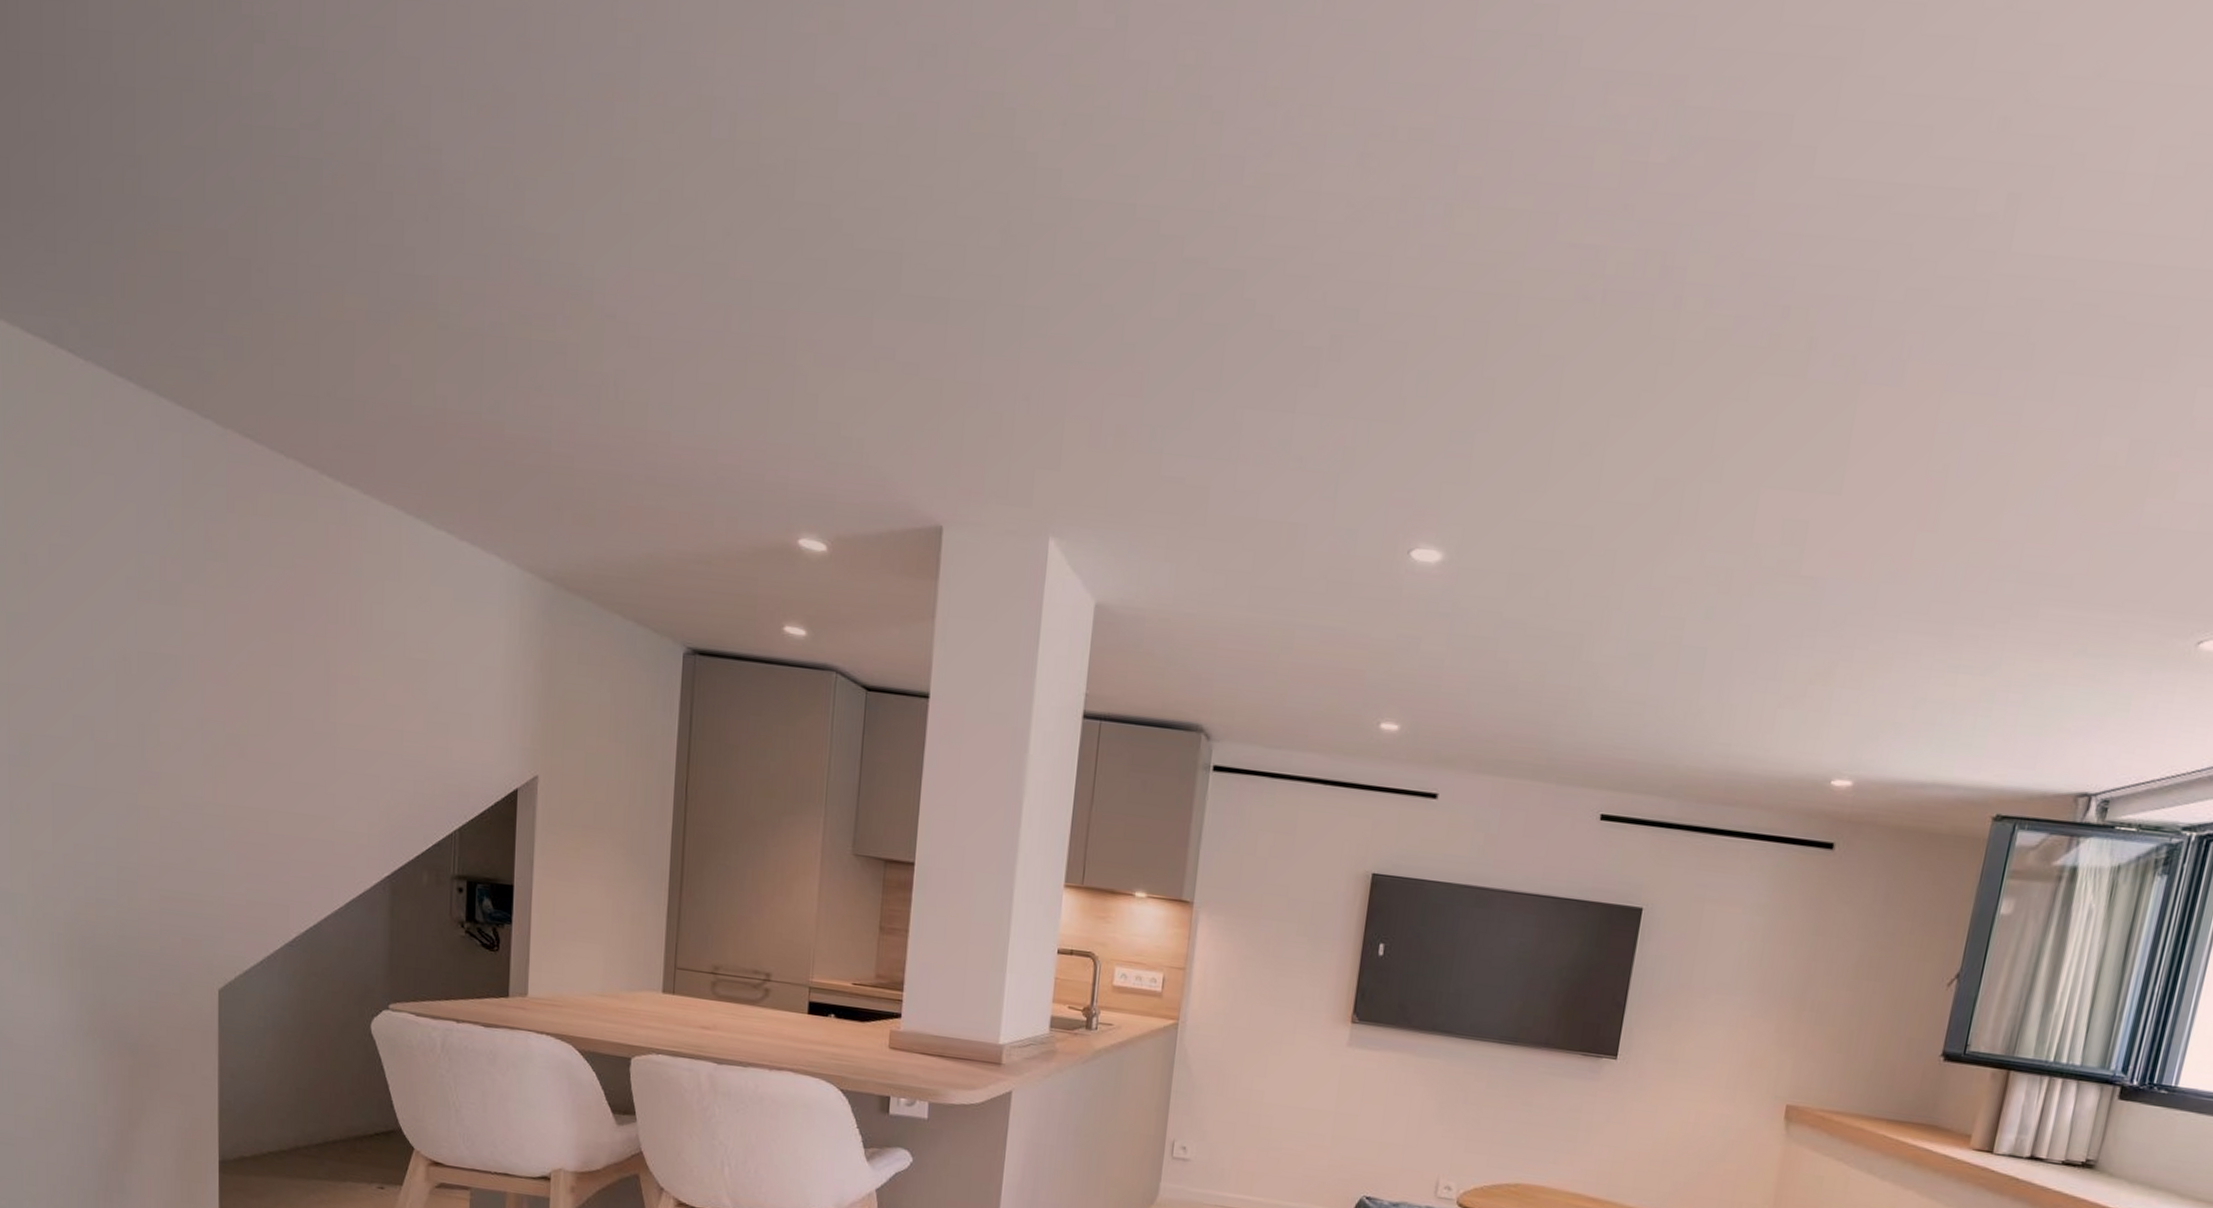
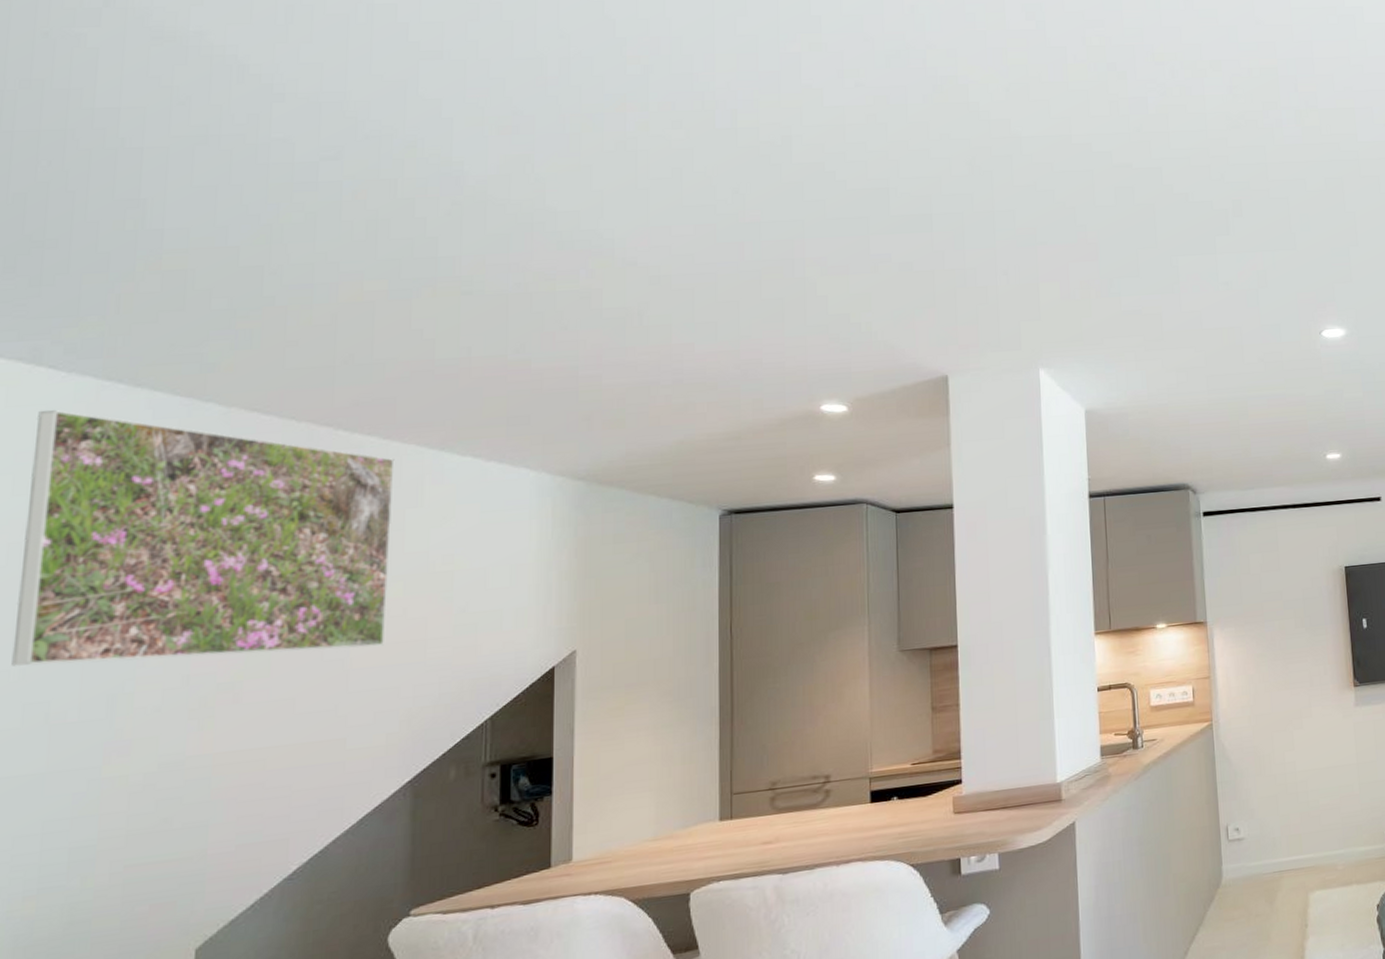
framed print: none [60,400,374,728] -> present [11,409,395,667]

